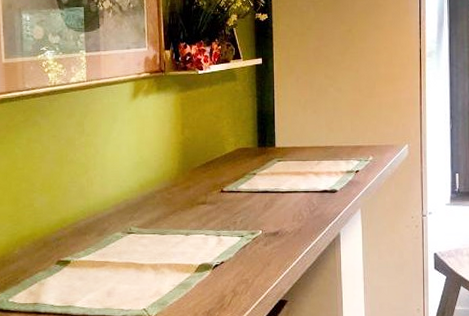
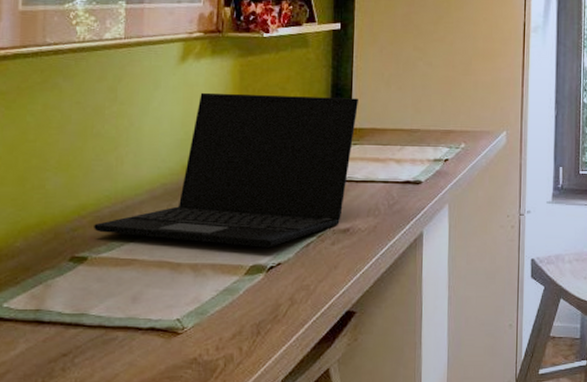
laptop: none [73,122,280,249] -> present [94,92,358,248]

